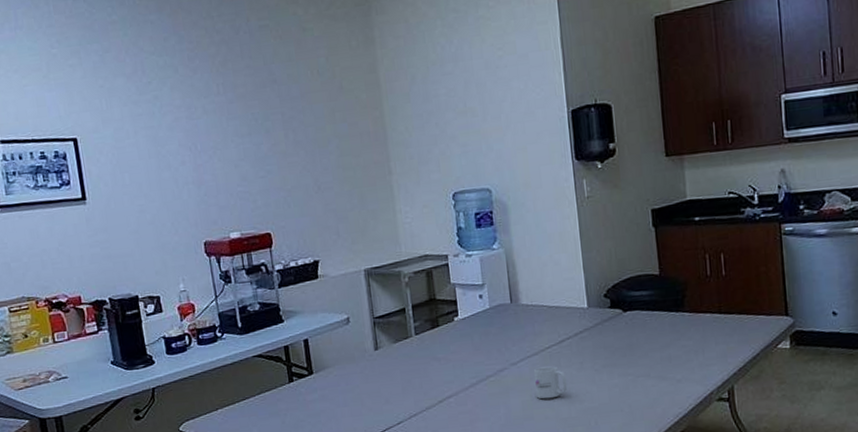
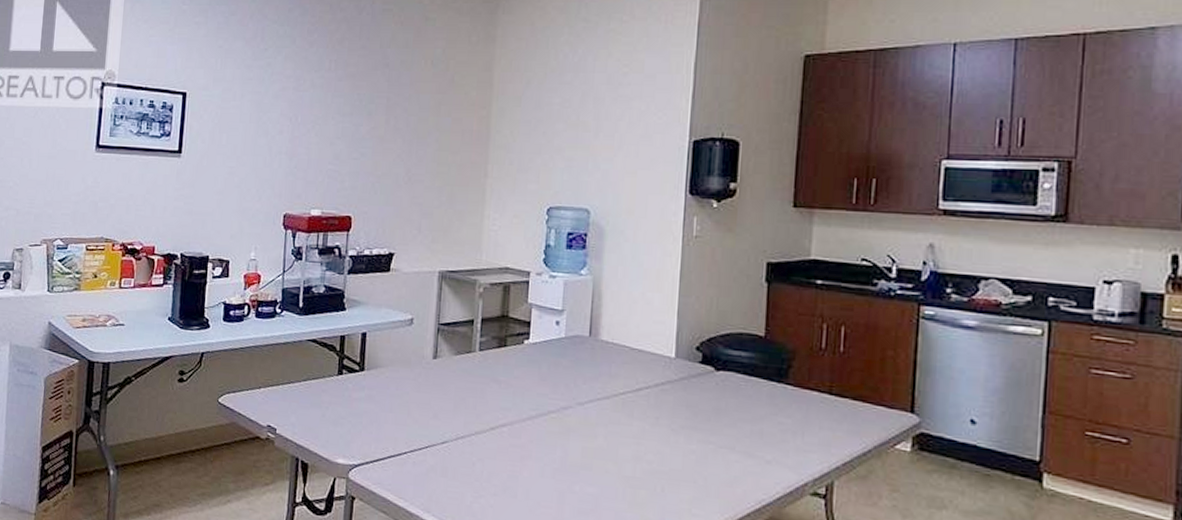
mug: present [534,366,568,399] -> none [599,413,637,452]

